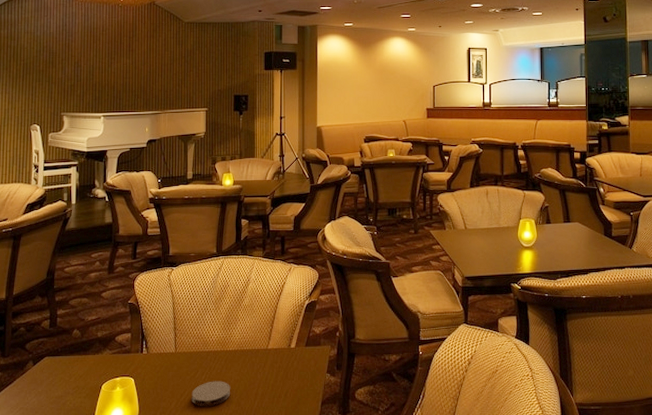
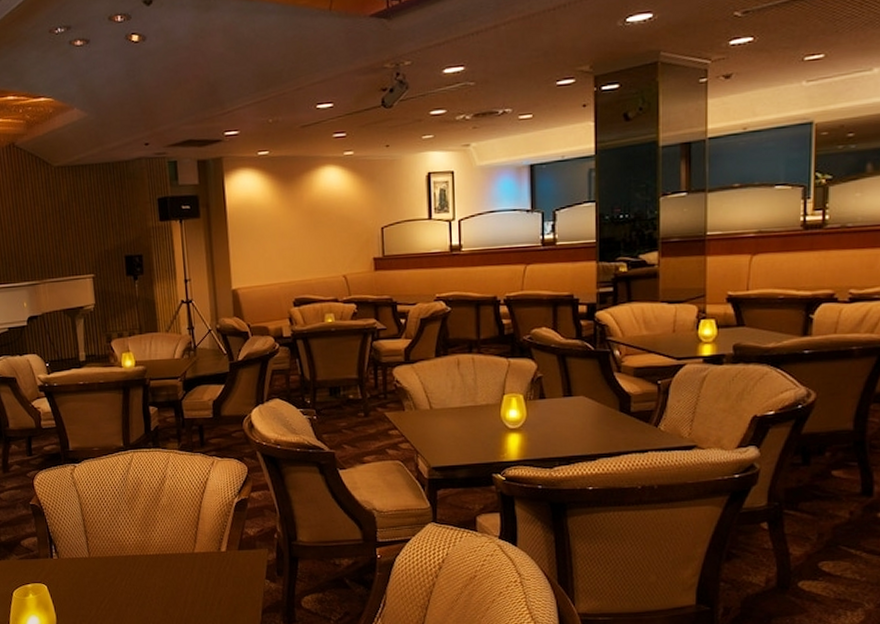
coaster: present [191,381,231,407] -> none [112,587,157,615]

